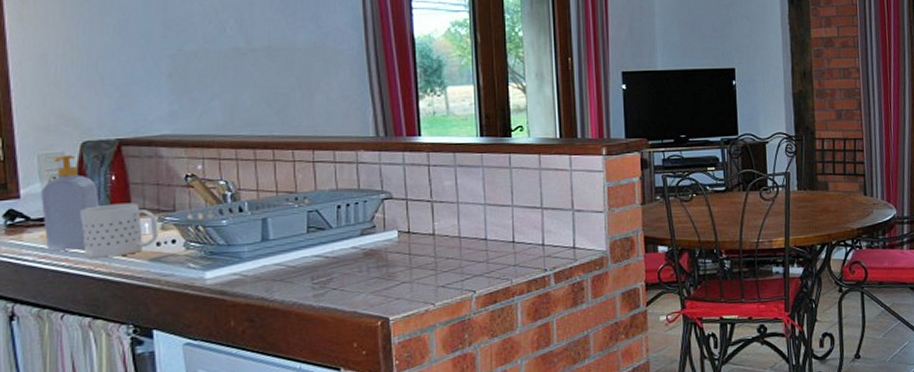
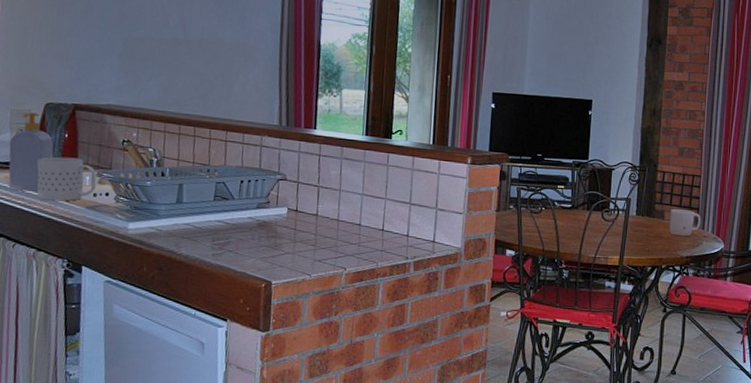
mug: none [834,177,869,208] -> present [669,208,702,237]

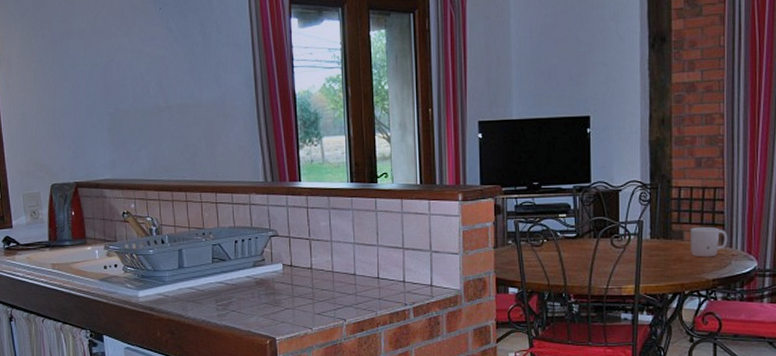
soap bottle: present [8,112,54,192] -> none [25,195,65,270]
mug: present [36,157,96,202] -> none [51,233,105,277]

